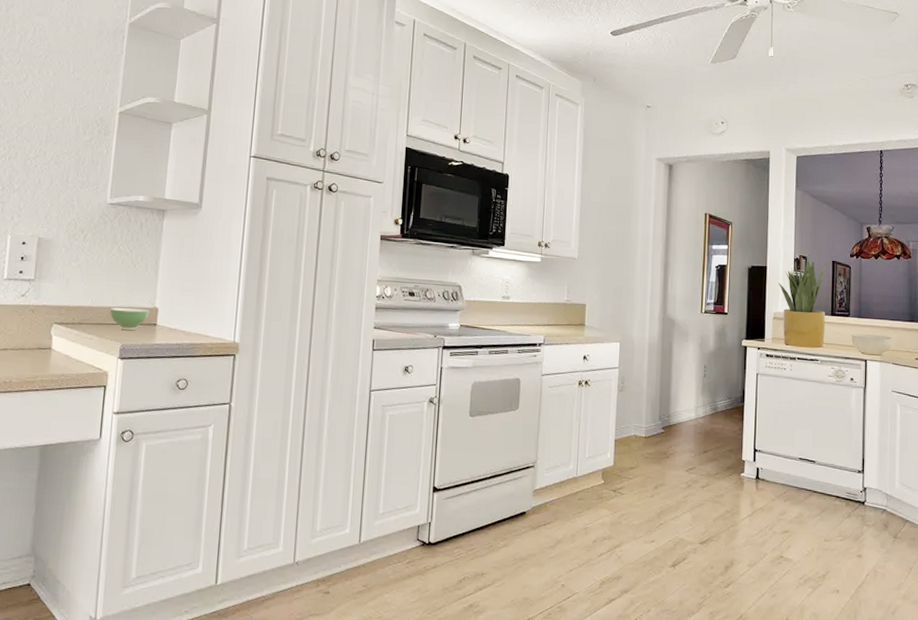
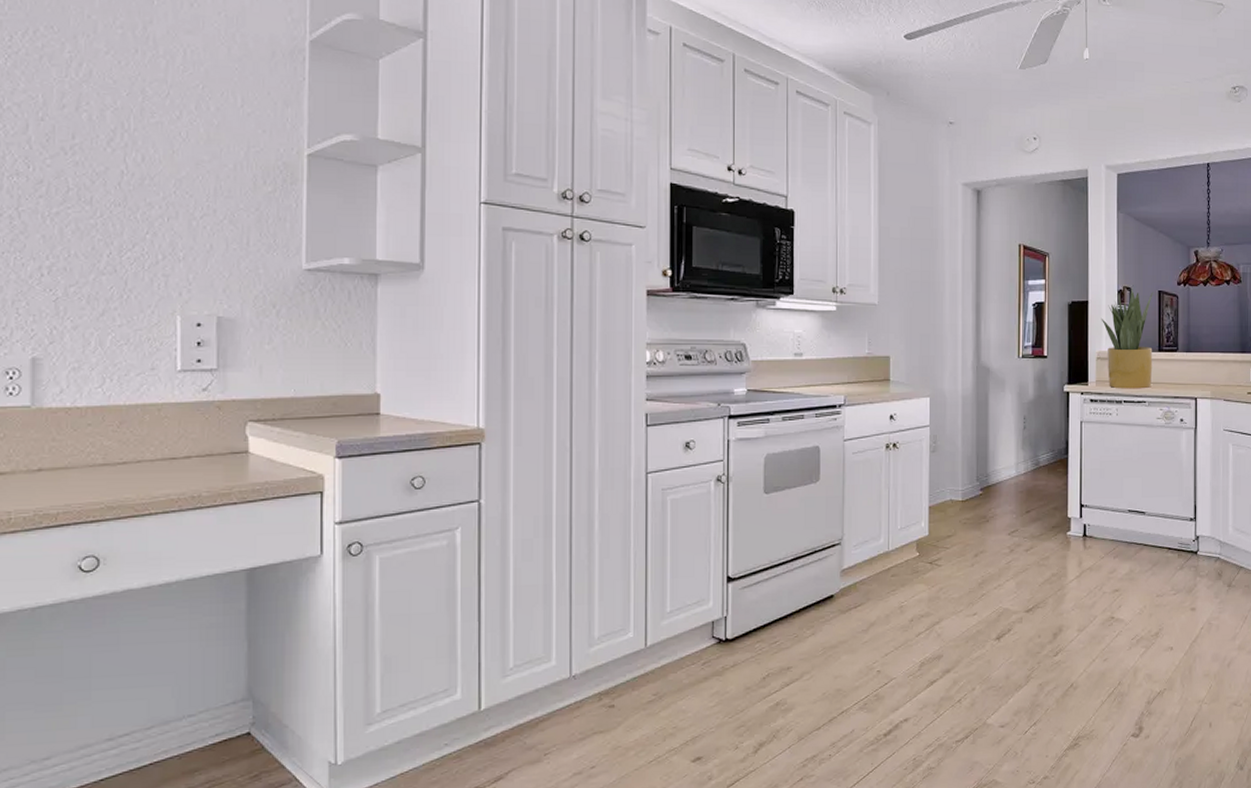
bowl: present [109,307,150,331] -> none [318,395,369,424]
bowl: present [851,334,893,356] -> none [1180,370,1224,392]

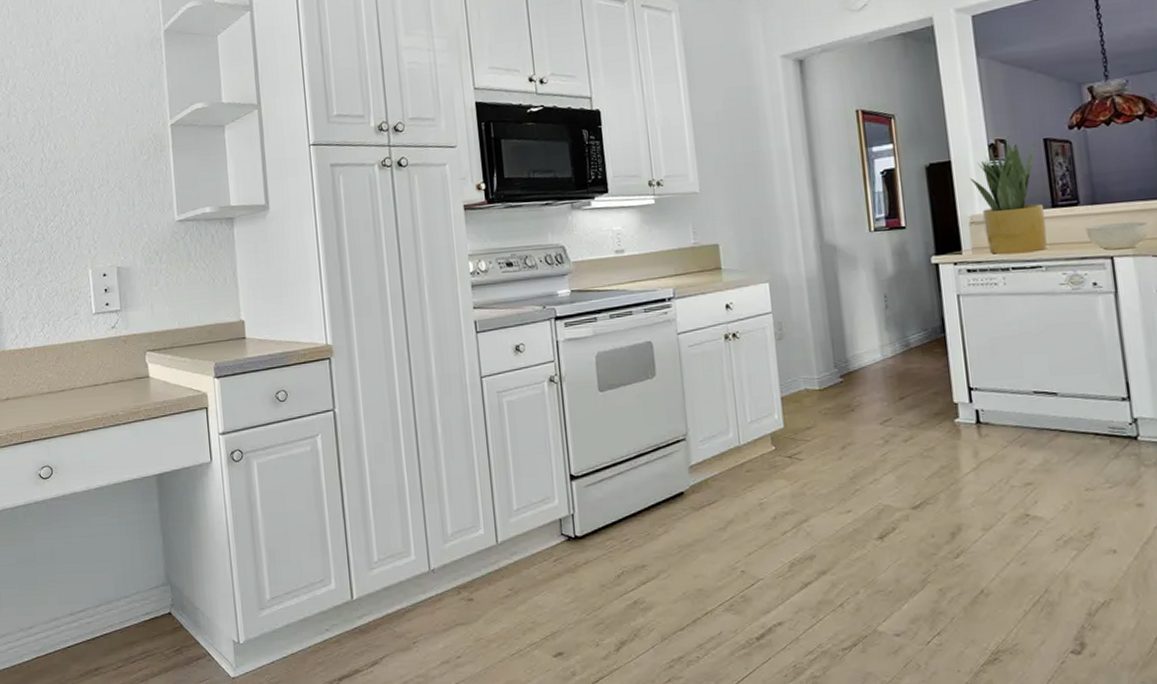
bowl: none [1180,370,1224,392] -> present [1085,221,1149,251]

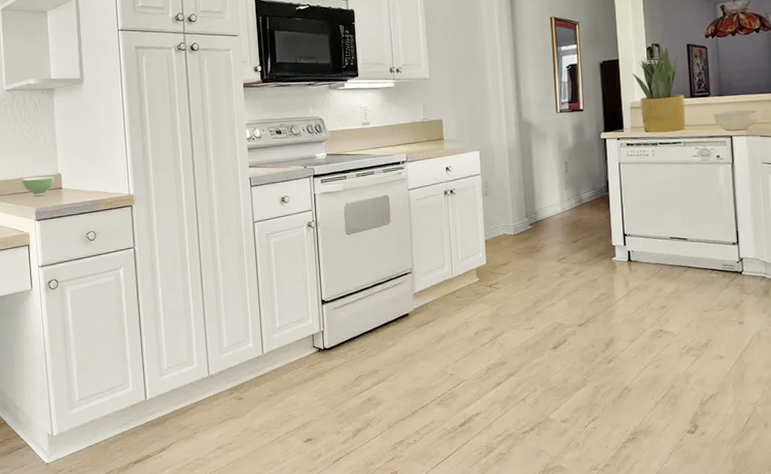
bowl: none [197,323,237,349] -> present [21,176,55,197]

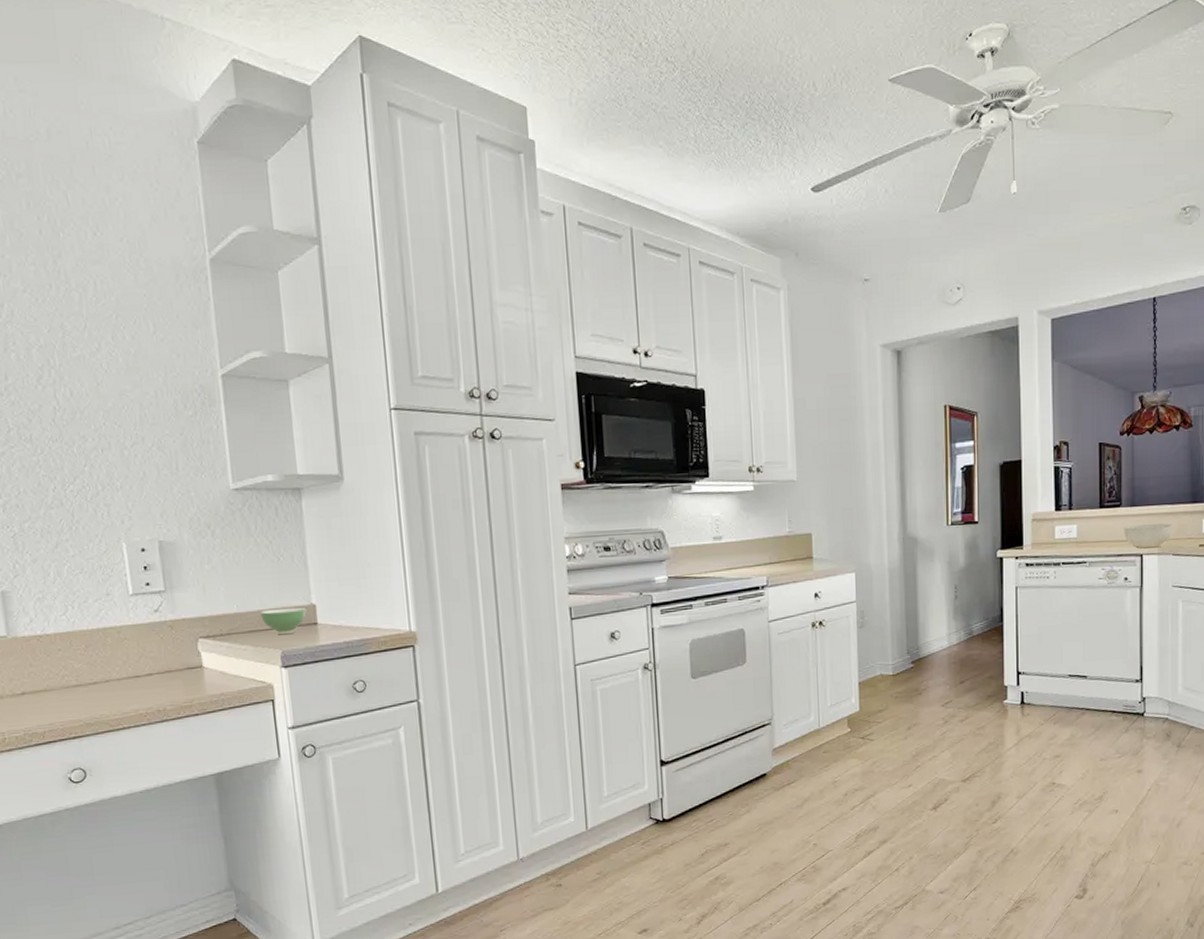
planter: present [632,44,686,133] -> none [1036,442,1093,551]

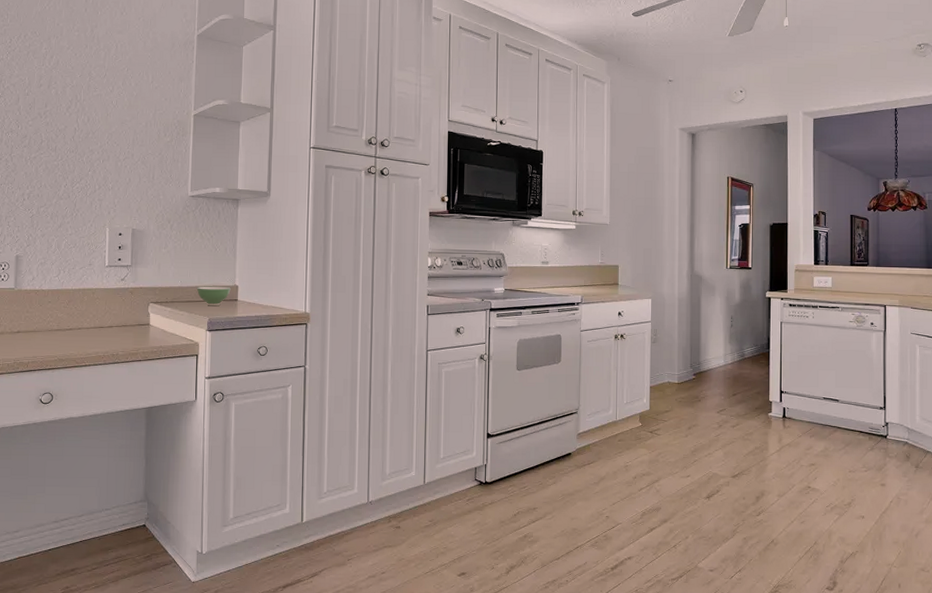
bowl: present [1124,523,1172,549] -> none [870,282,911,301]

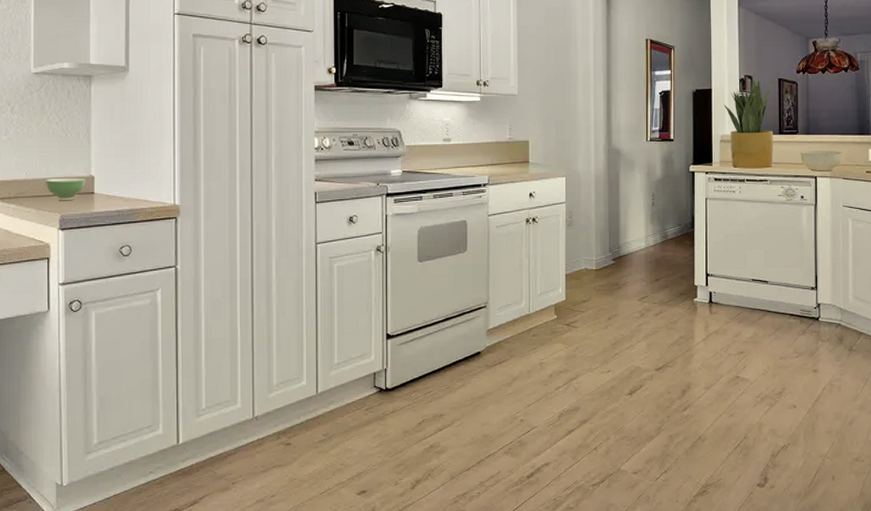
planter: none [799,212,846,297] -> present [724,76,774,169]
bowl: none [870,282,911,301] -> present [800,151,843,172]

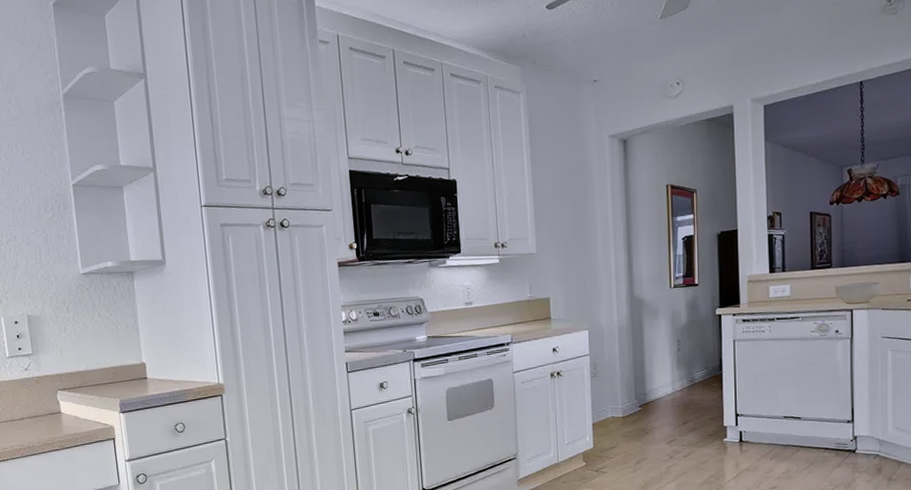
bowl: present [45,177,86,201] -> none [103,365,139,388]
planter: present [724,76,774,169] -> none [751,212,806,308]

